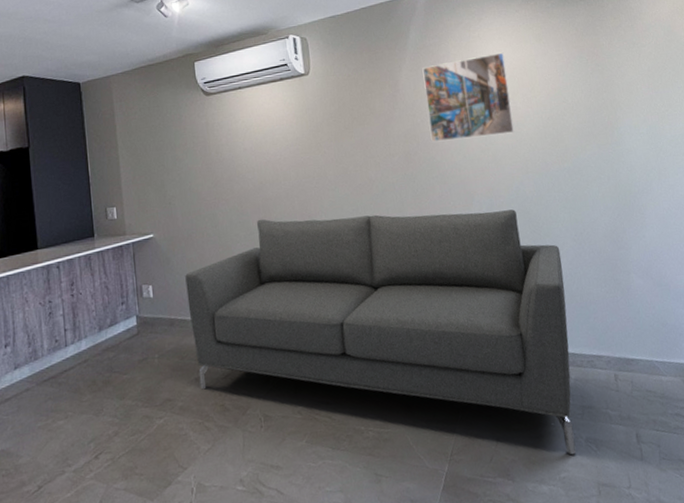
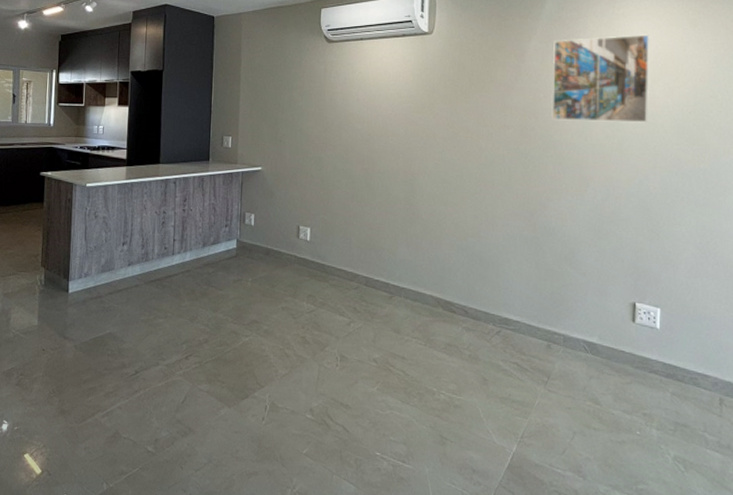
sofa: present [185,209,577,455] -> none [284,169,679,470]

